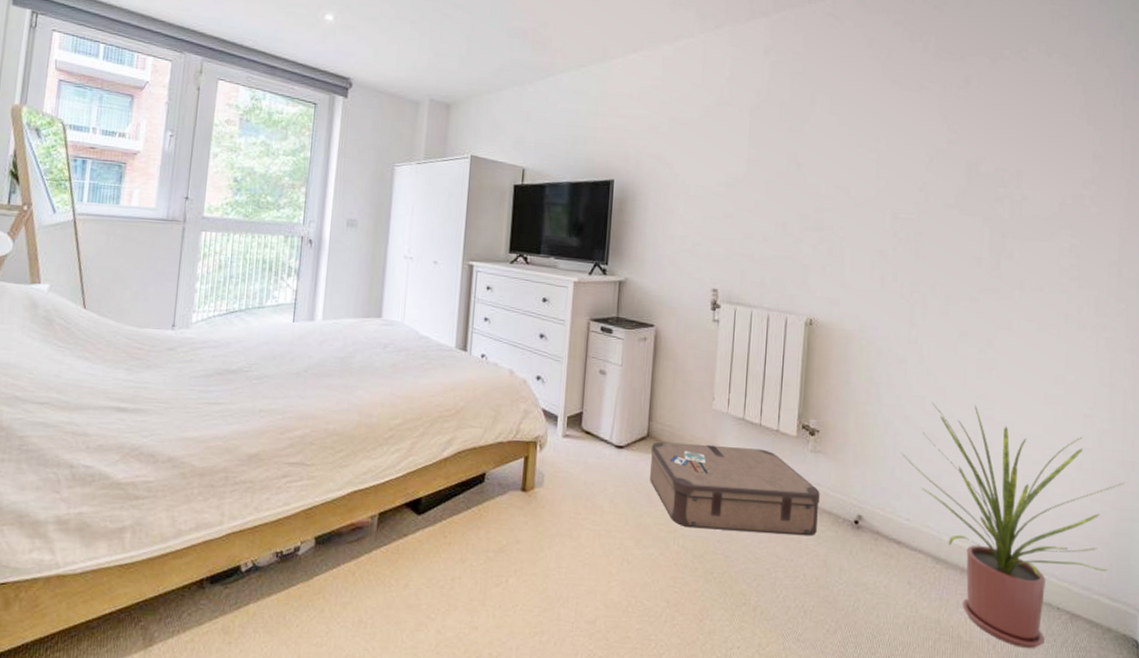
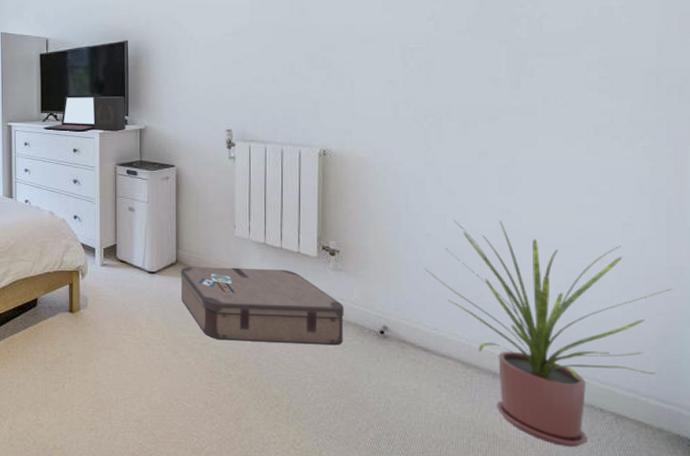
laptop: none [510,235,581,279] -> present [43,94,102,132]
decorative box: none [568,240,606,282] -> present [92,96,126,131]

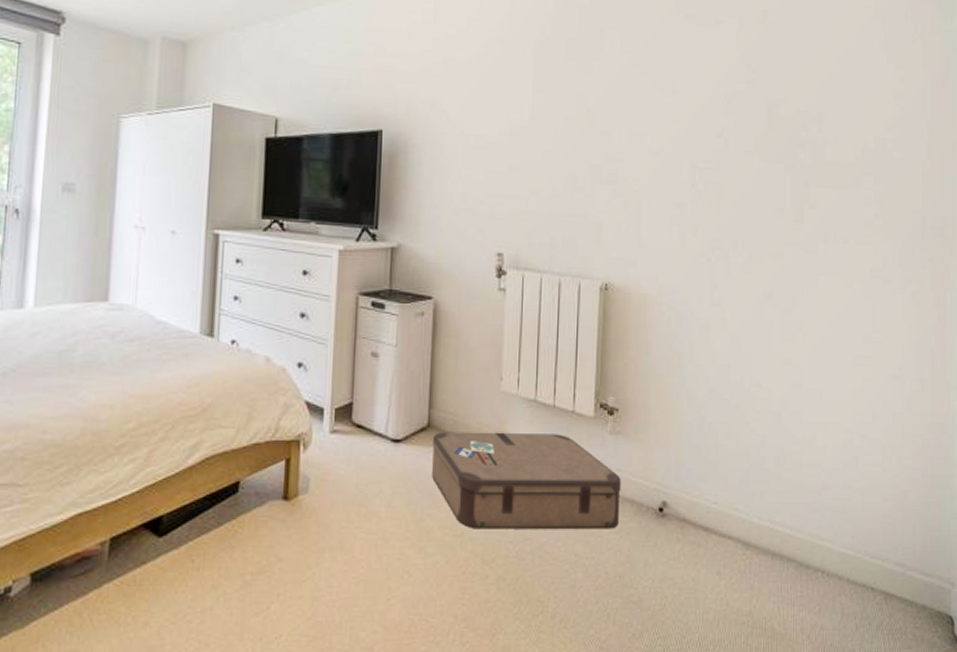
laptop: present [43,94,102,132] -> none [263,196,346,248]
decorative box: present [92,96,126,131] -> none [332,201,375,249]
house plant: present [423,219,672,447] -> none [706,370,935,635]

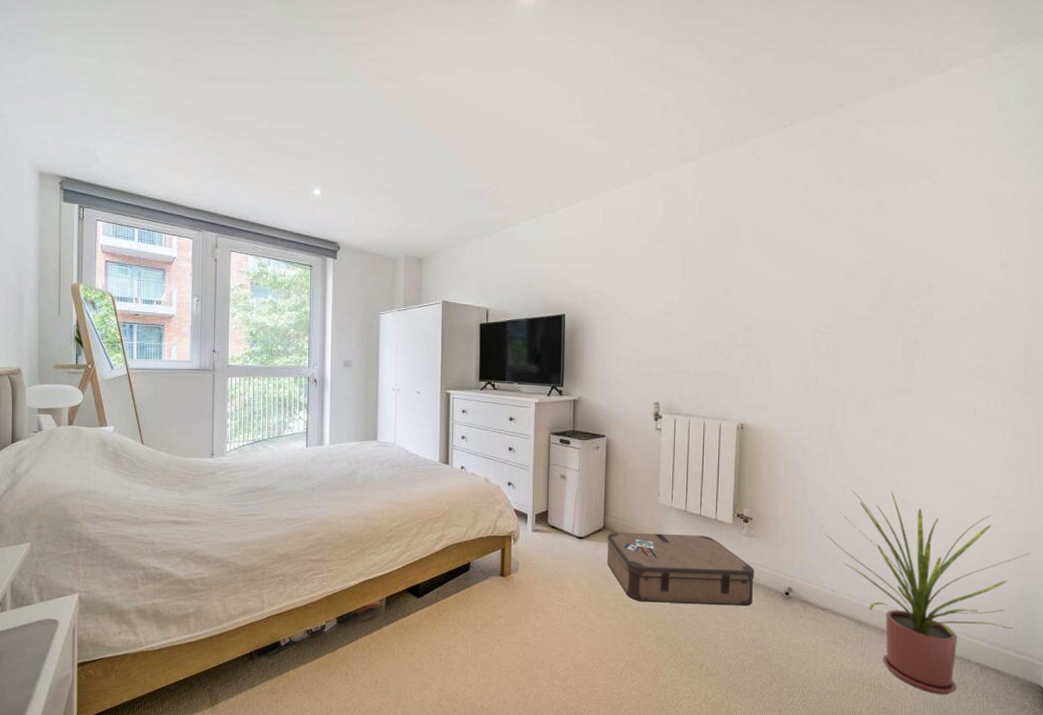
house plant: none [706,370,935,635] -> present [825,490,1030,694]

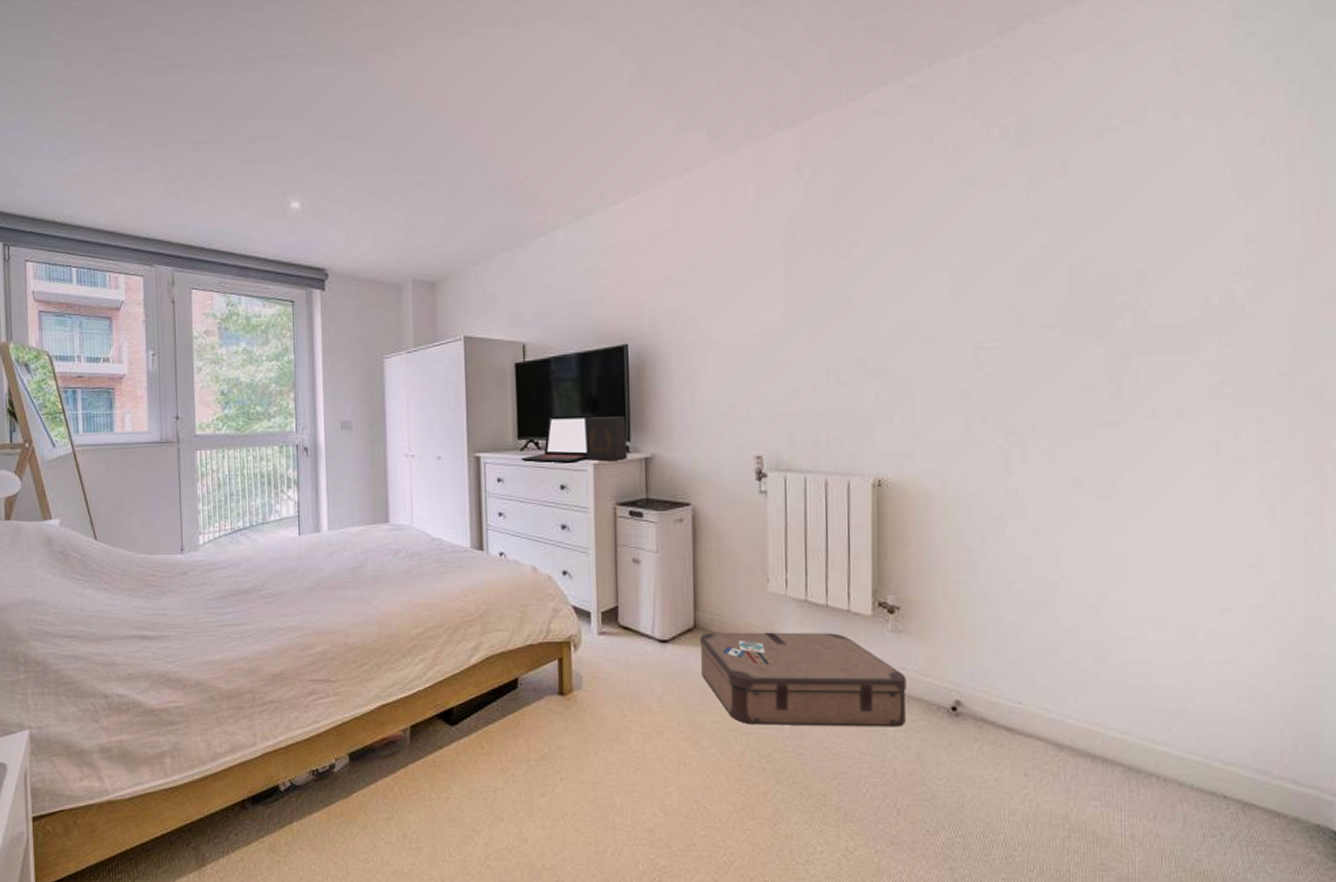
laptop: none [481,365,539,401] -> present [521,414,596,463]
decorative box: none [529,367,561,402] -> present [583,416,627,462]
house plant: present [825,490,1030,694] -> none [1004,563,1310,844]

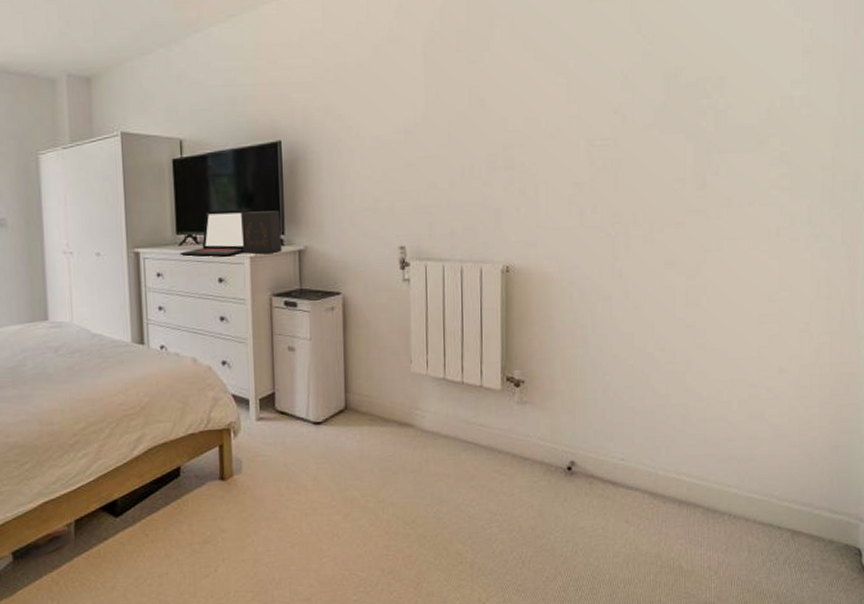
suitcase: present [699,632,906,727] -> none [350,407,530,496]

